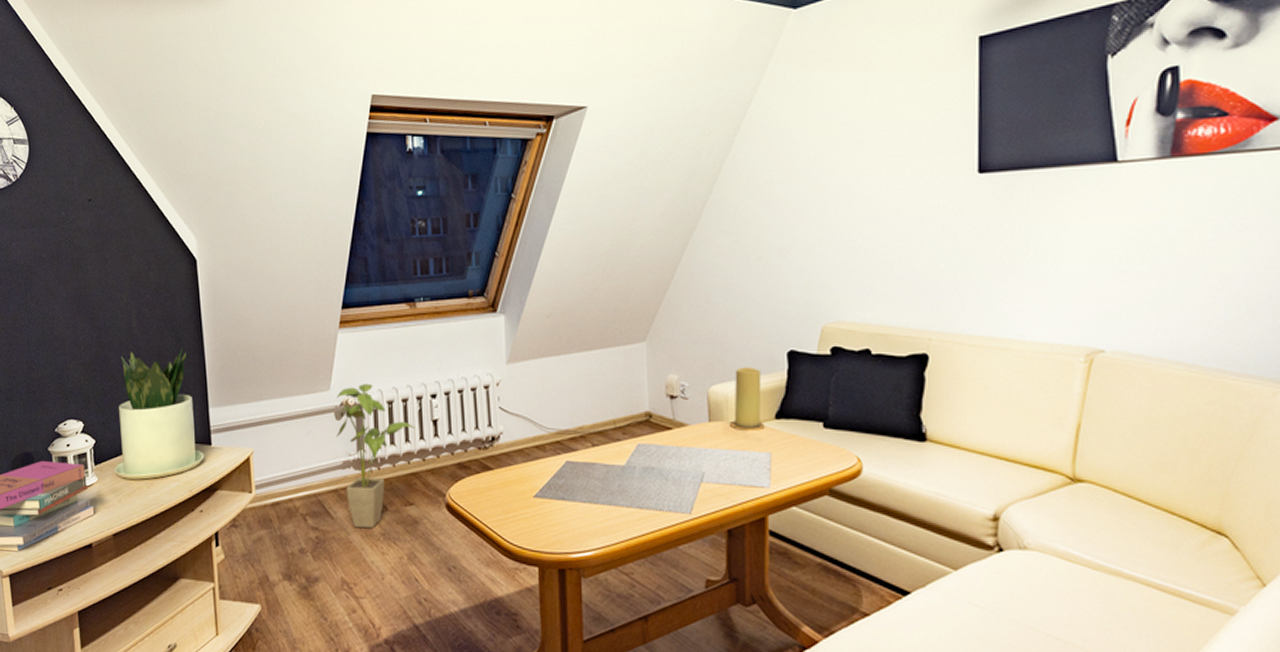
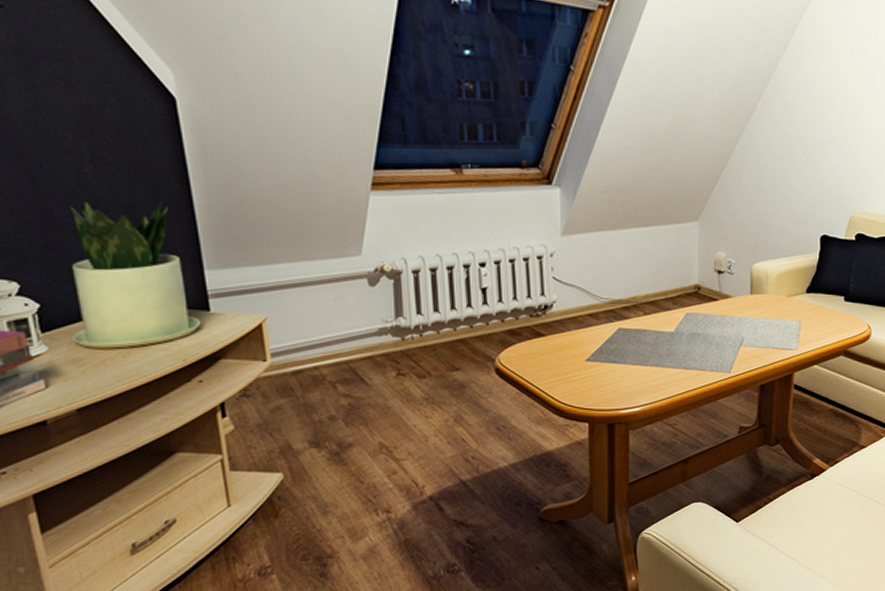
house plant: present [337,383,415,529] -> none [370,249,462,394]
candle: present [730,367,765,431] -> none [768,248,798,303]

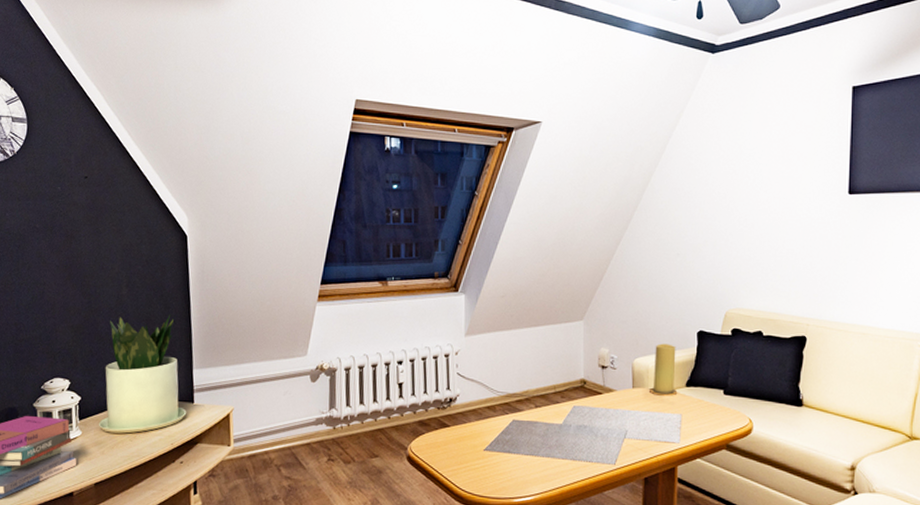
candle: none [768,248,798,303] -> present [650,343,678,396]

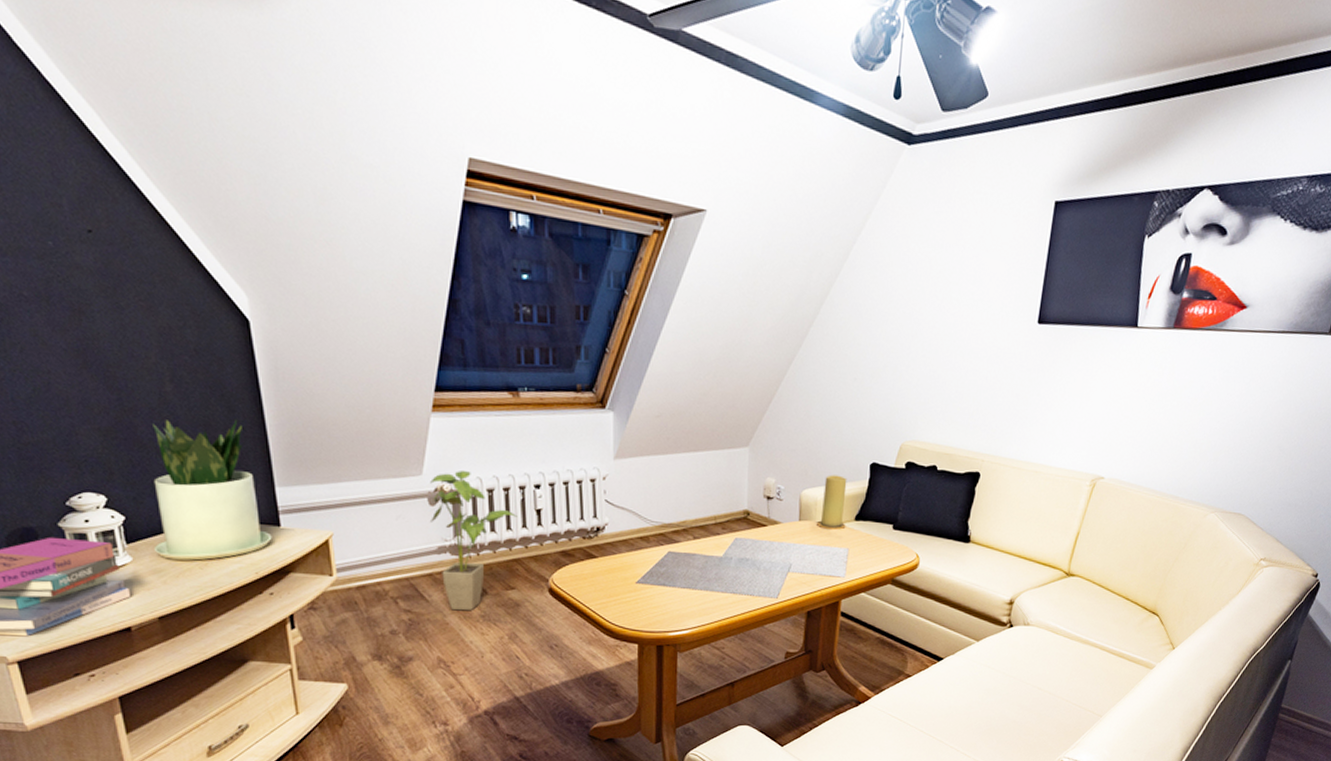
house plant: none [311,350,383,478] -> present [430,469,518,611]

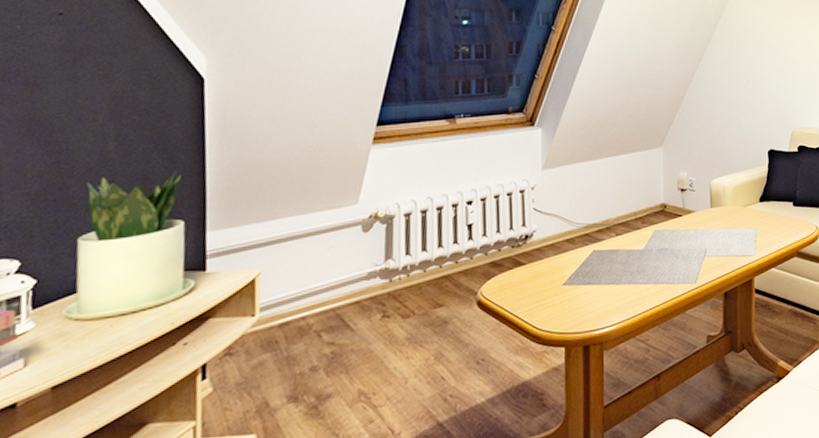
house plant: present [430,469,518,611] -> none [363,194,449,337]
candle: present [817,475,847,530] -> none [727,163,753,213]

